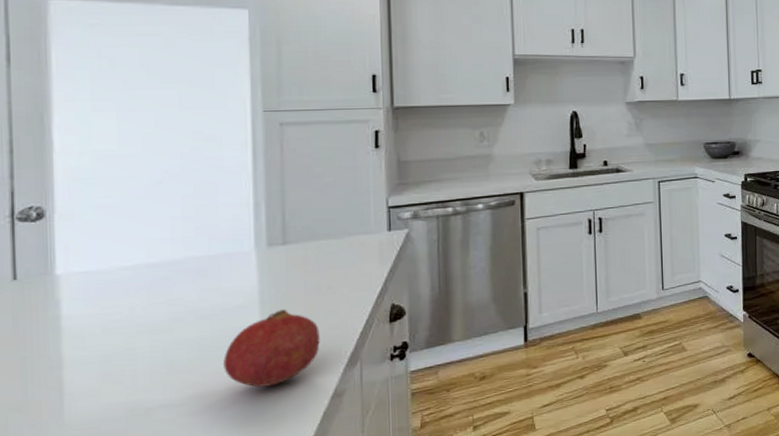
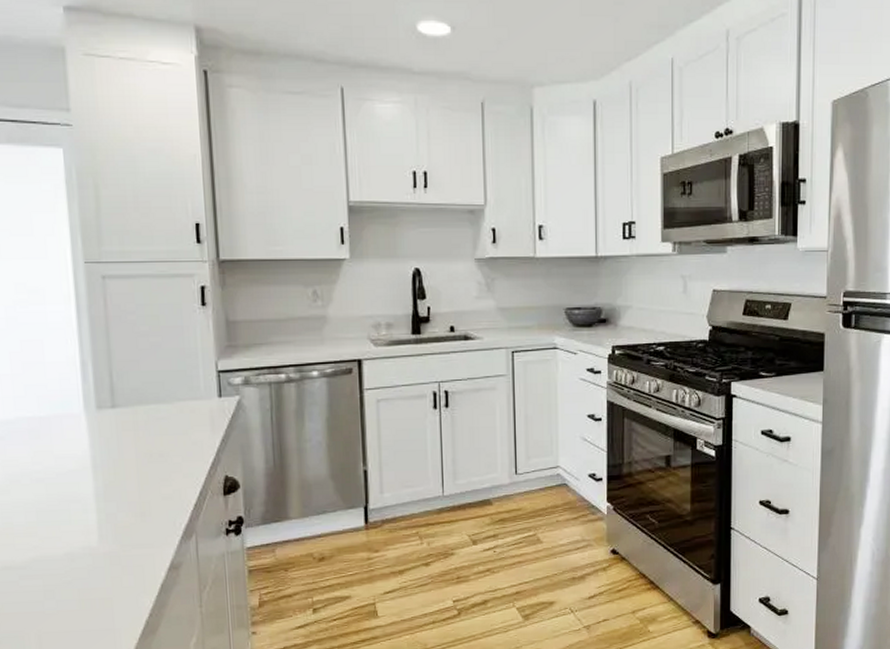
fruit: present [222,310,320,388] -> none [59,476,154,555]

